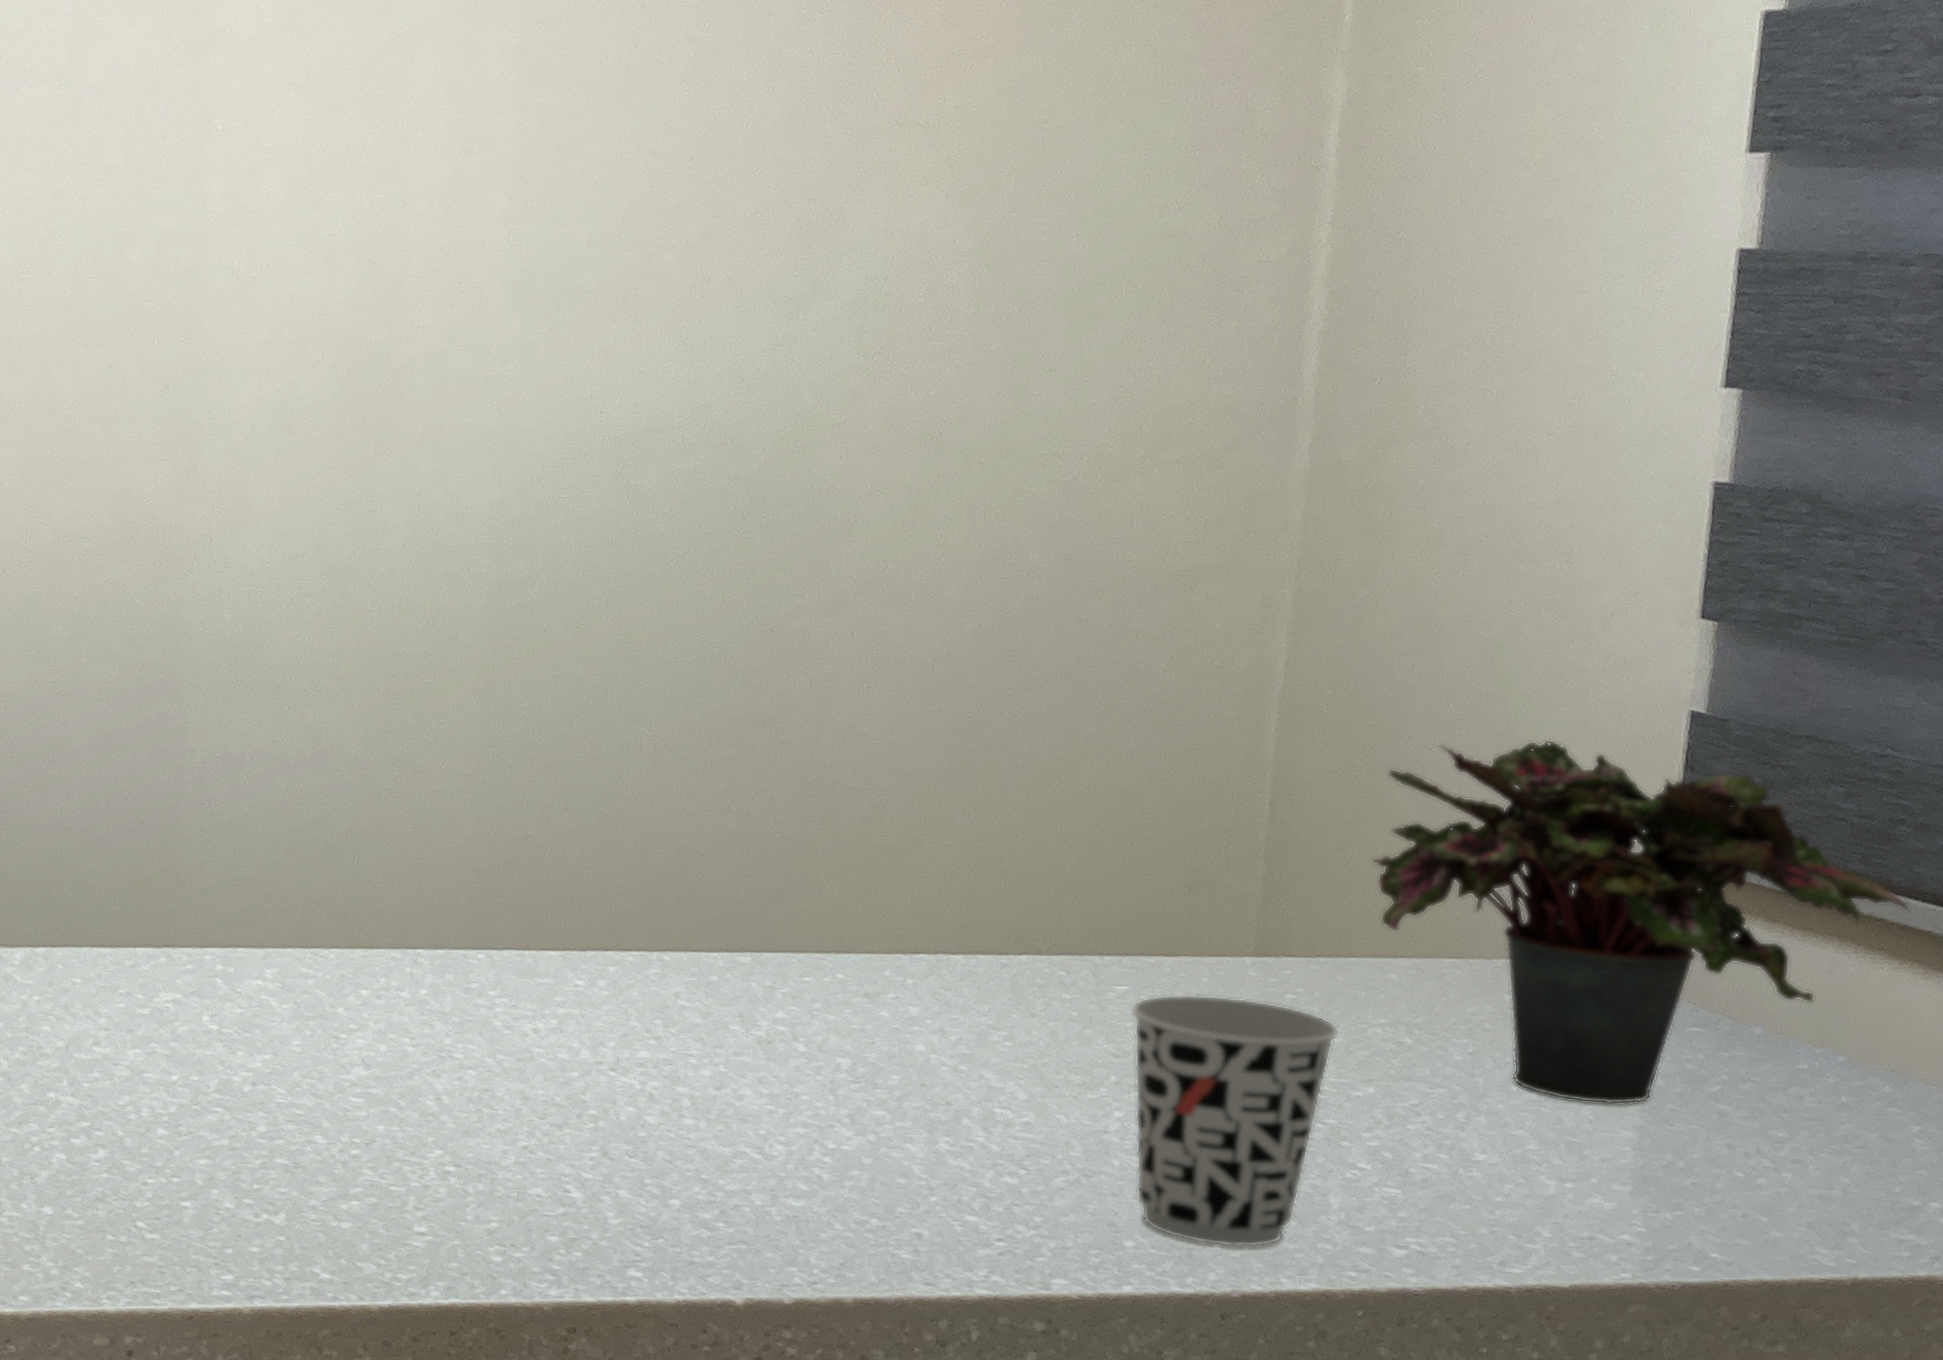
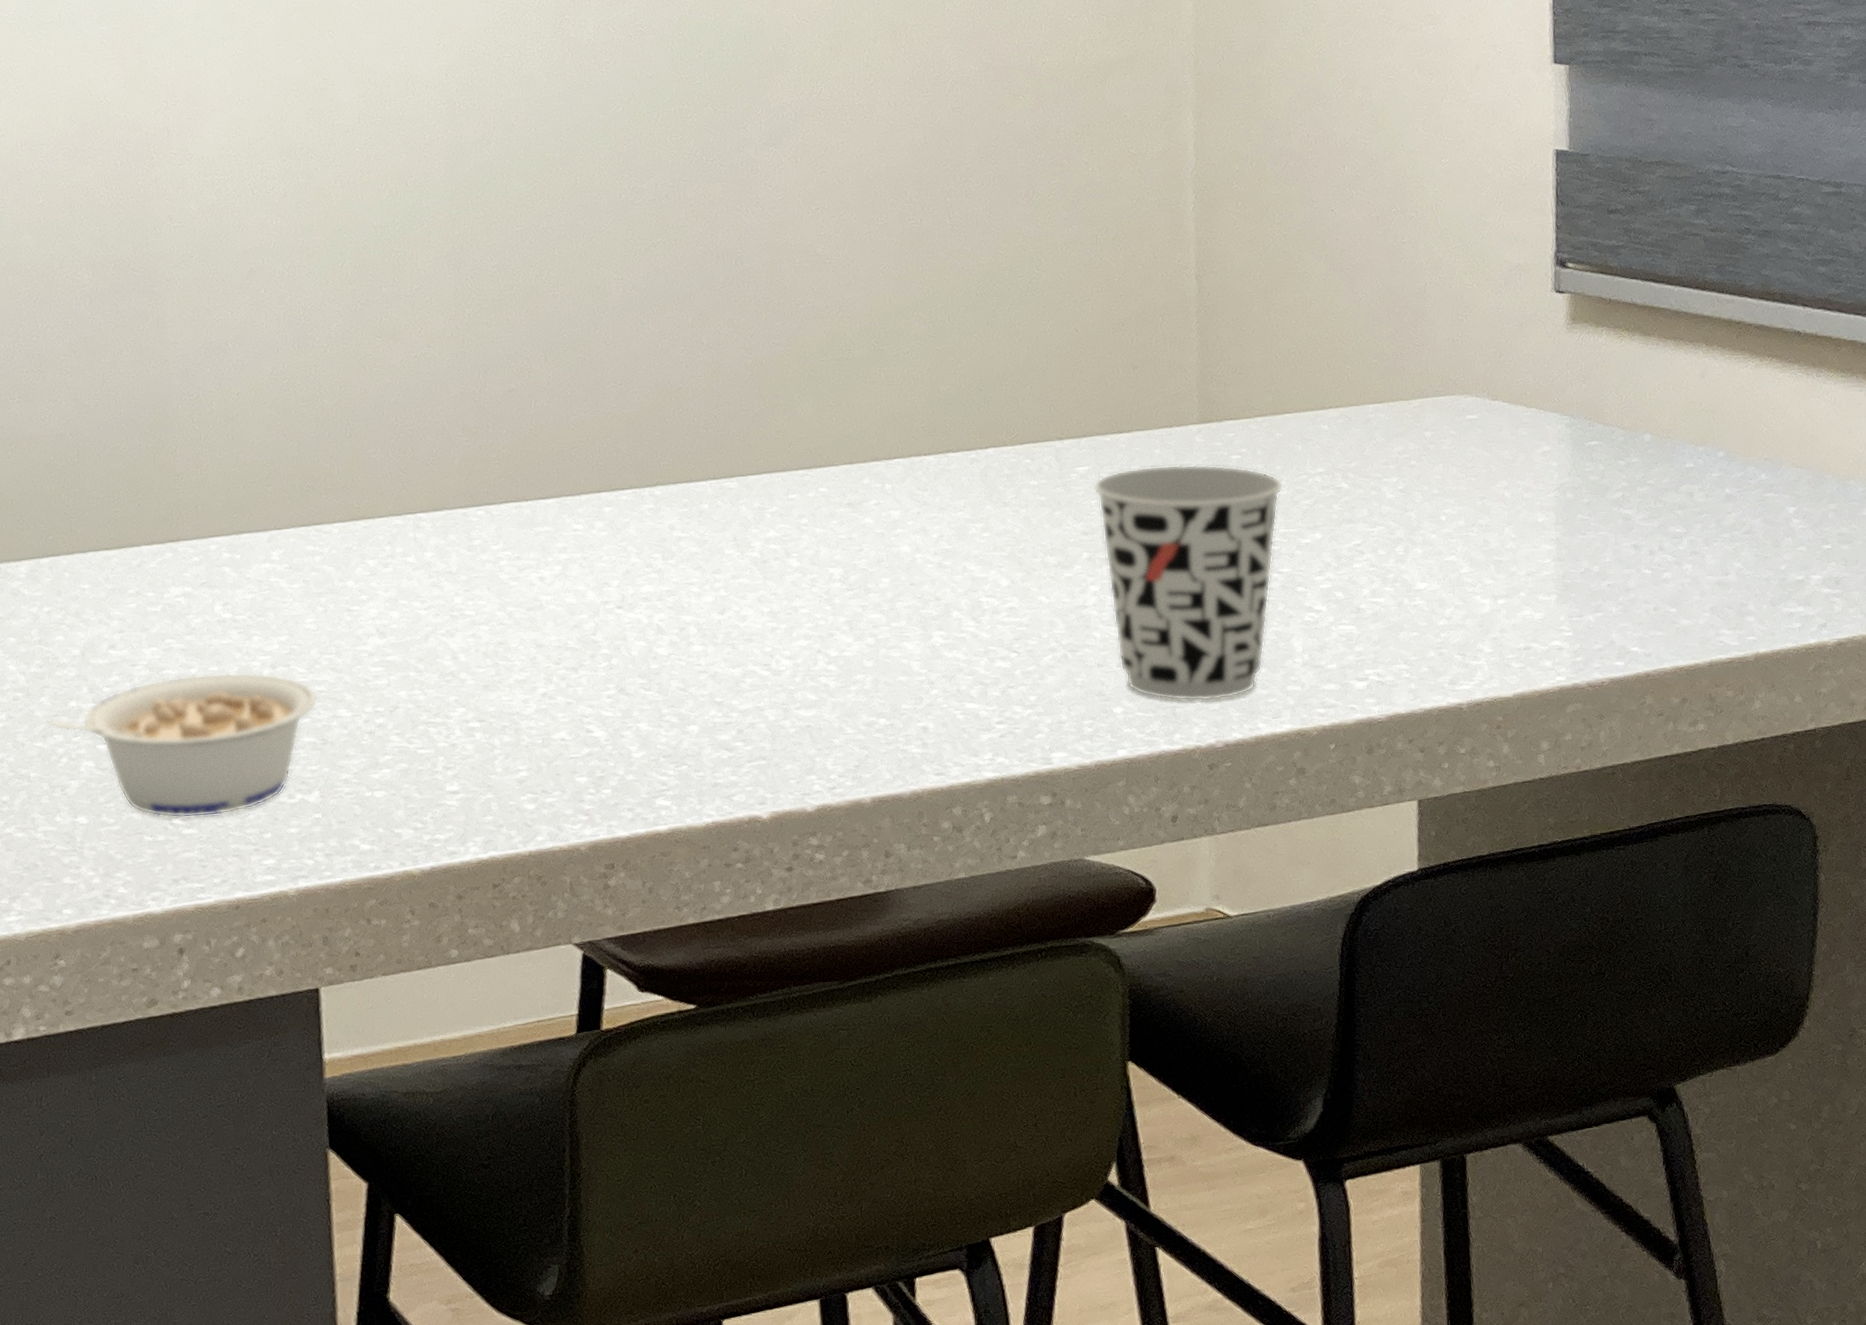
legume: none [24,1081,295,1225] -> present [46,672,318,819]
potted plant: present [1371,739,1910,1106] -> none [1293,189,1763,524]

